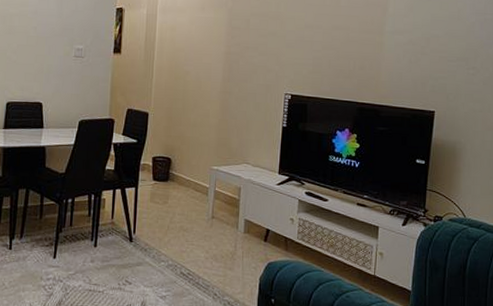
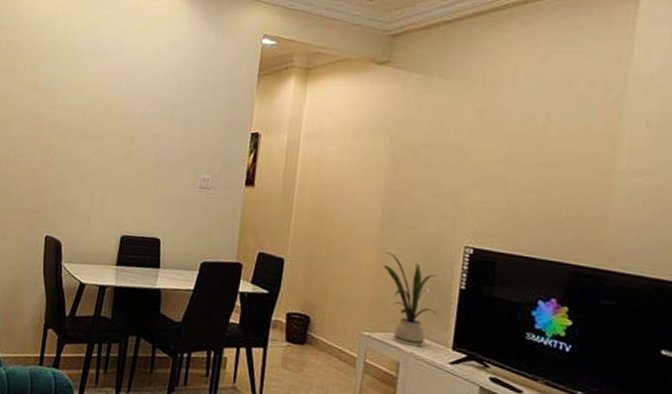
house plant: none [226,102,267,174] -> present [383,252,438,347]

